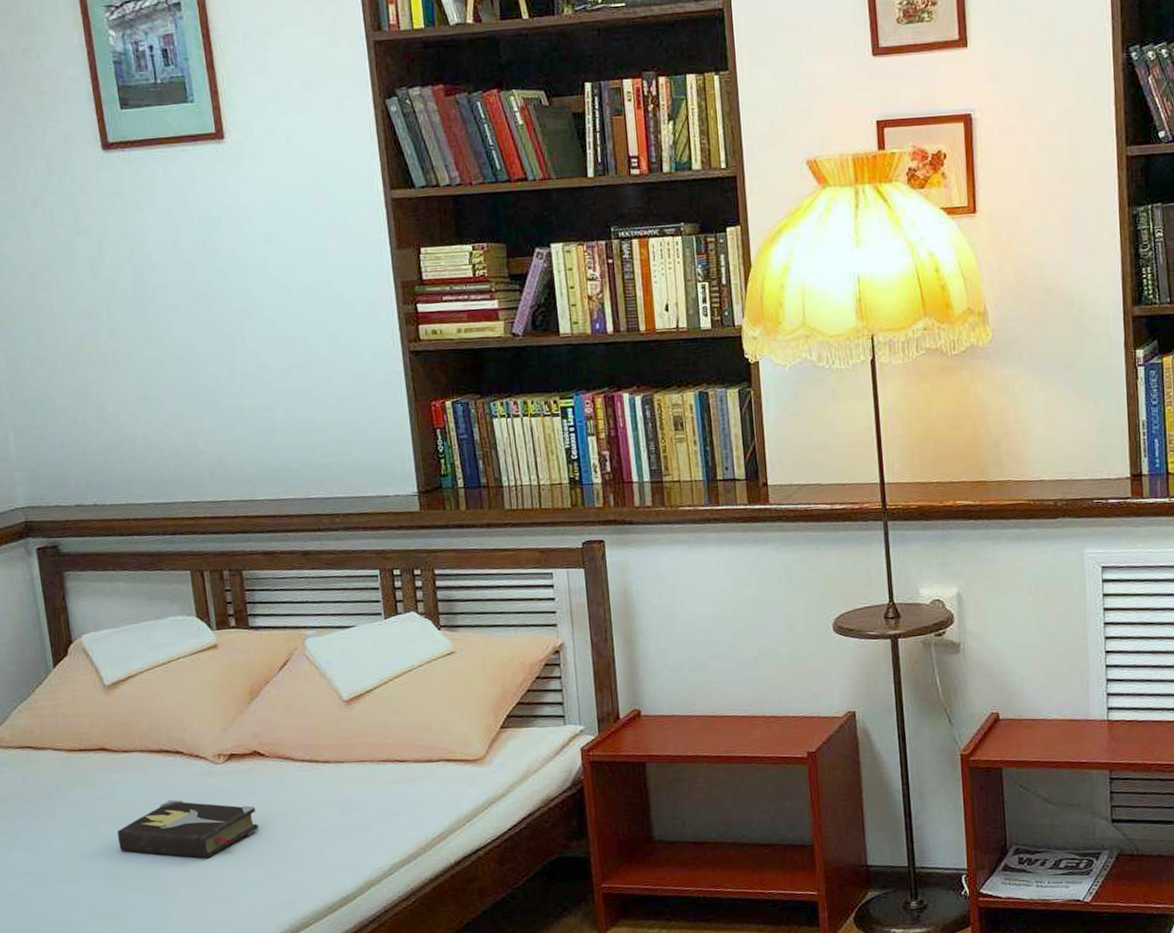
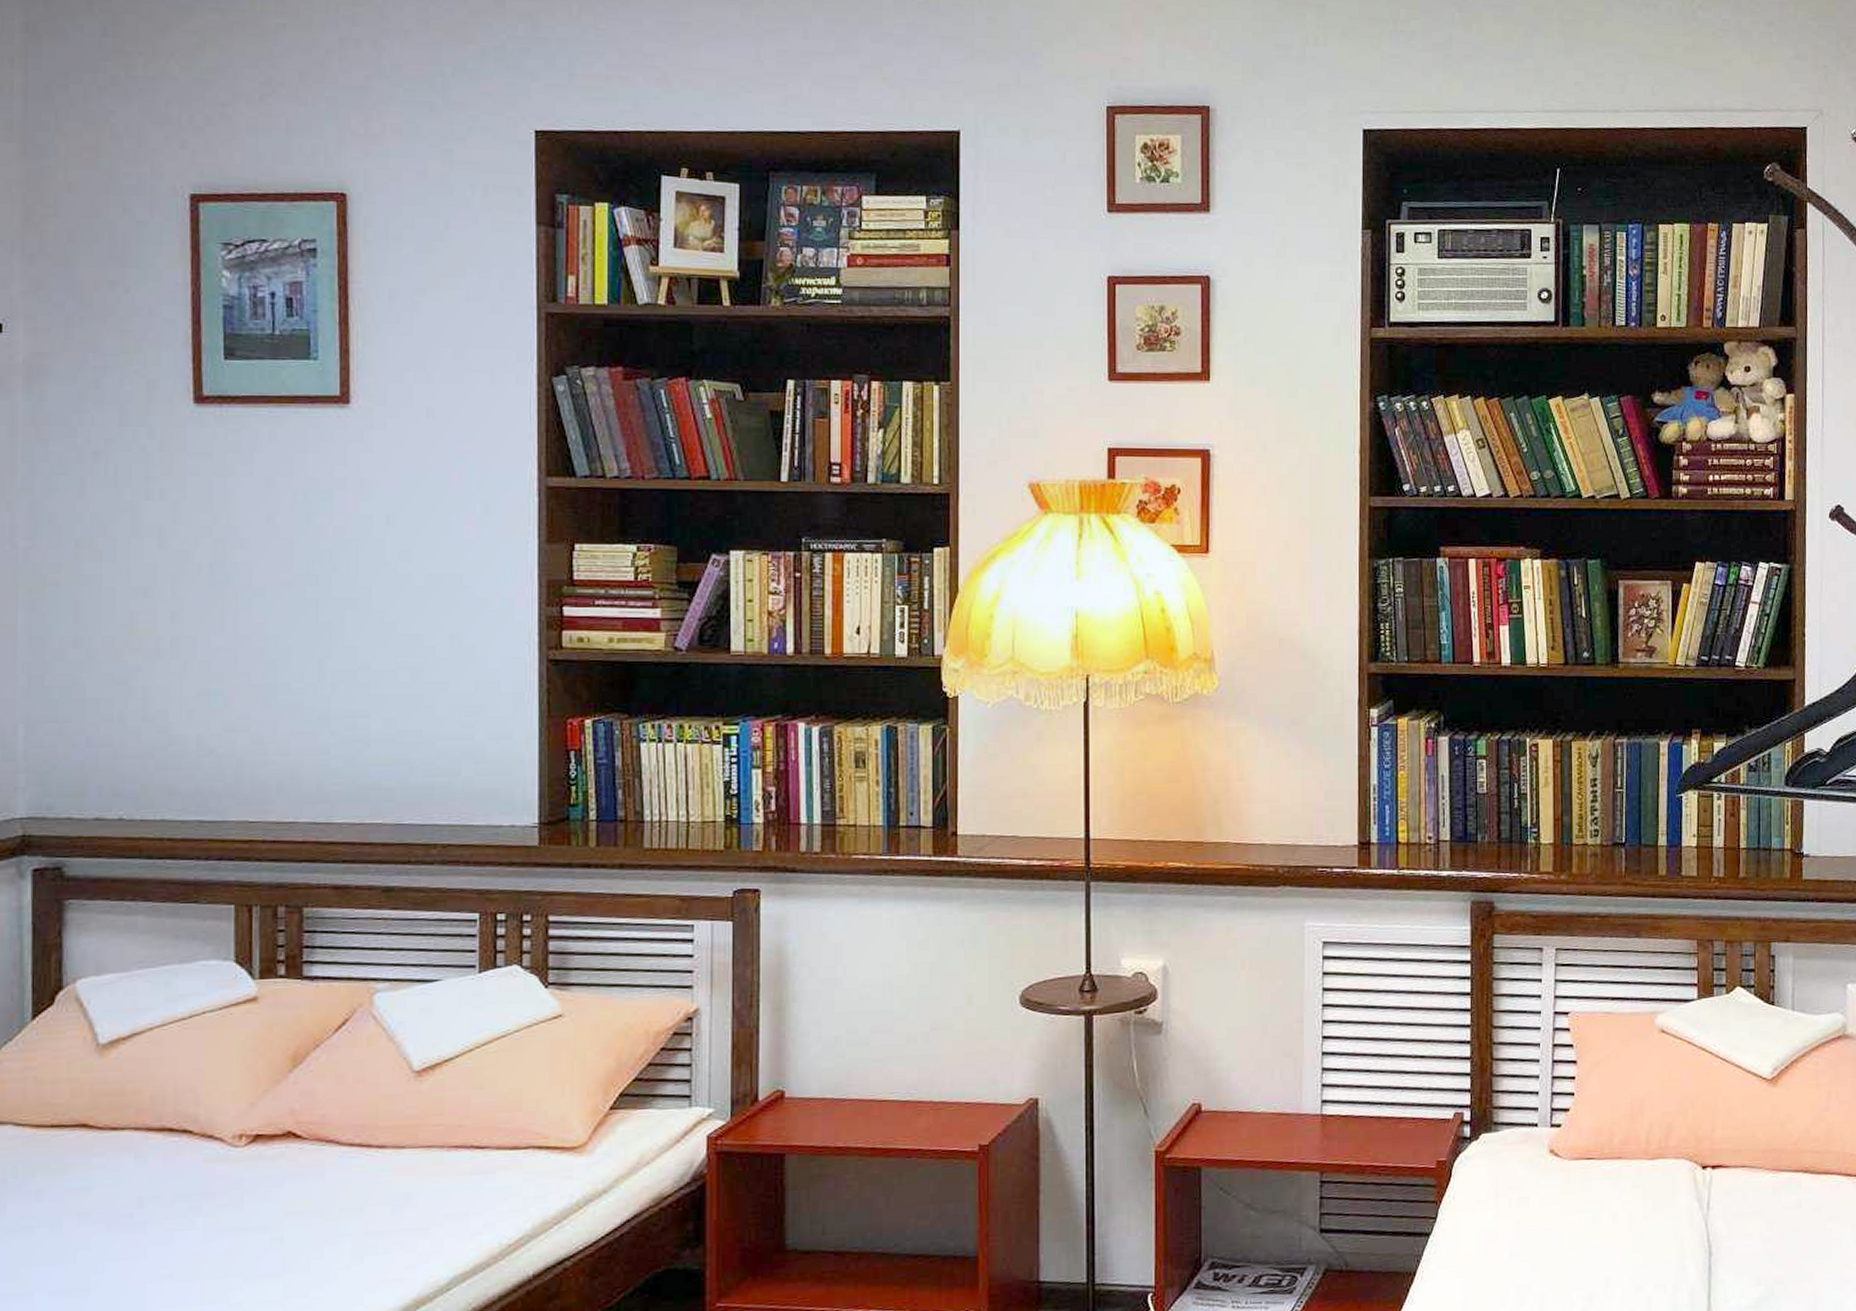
hardback book: present [117,799,259,859] -> none [87,1191,281,1269]

